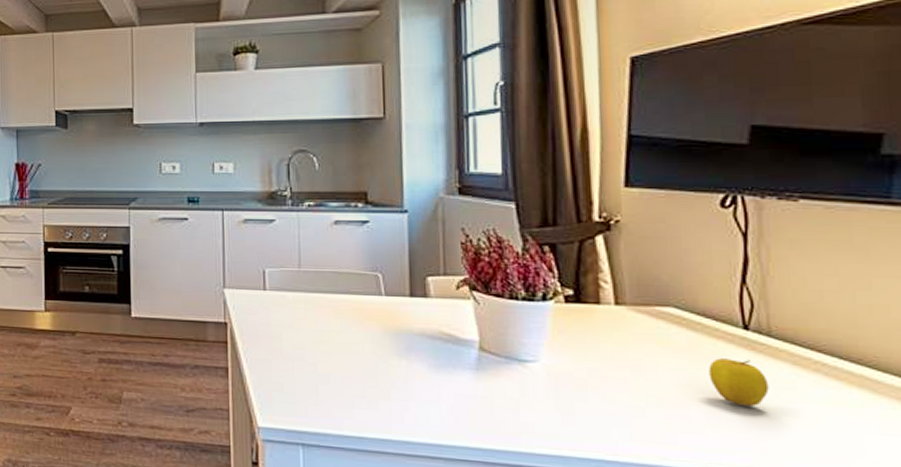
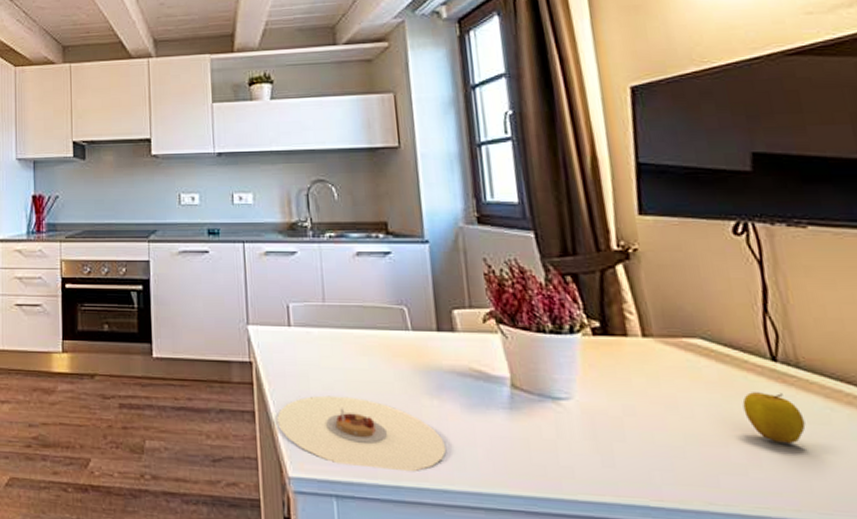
plate: none [249,354,411,425] -> present [277,395,447,472]

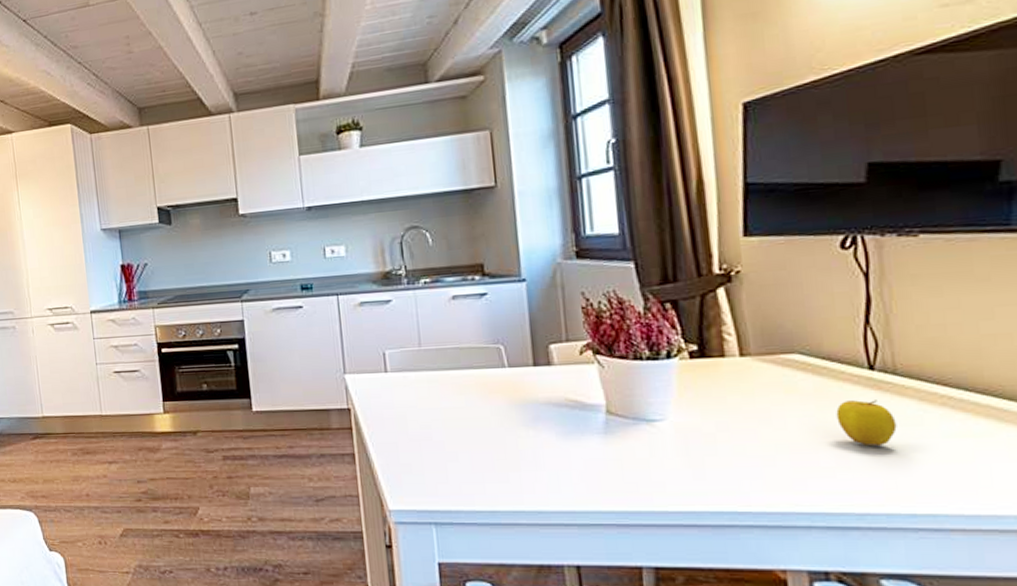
plate: present [277,395,447,472] -> none [376,433,542,498]

